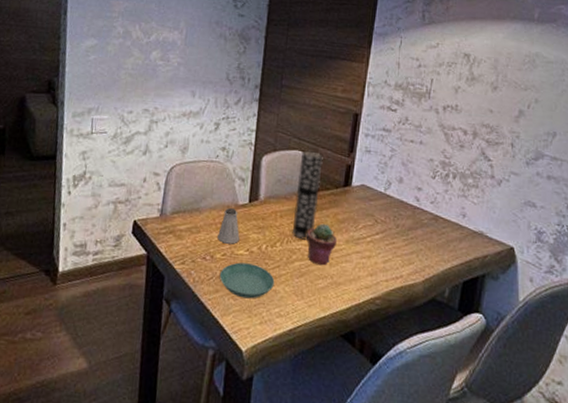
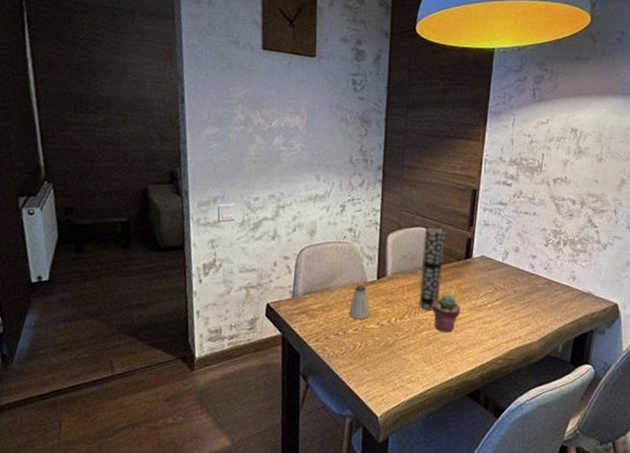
saucer: present [219,262,275,299] -> none [352,336,405,369]

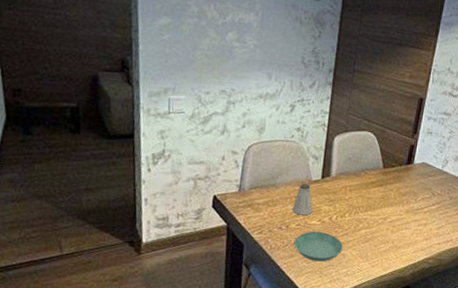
saucer: none [352,336,405,369] -> present [294,231,343,262]
vase: present [419,227,445,311] -> none [359,132,390,211]
potted succulent: present [433,294,461,333] -> none [372,196,399,233]

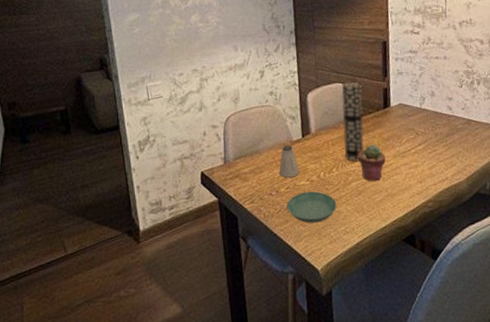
vase: none [359,132,390,211] -> present [341,81,364,162]
potted succulent: none [372,196,399,233] -> present [358,144,386,182]

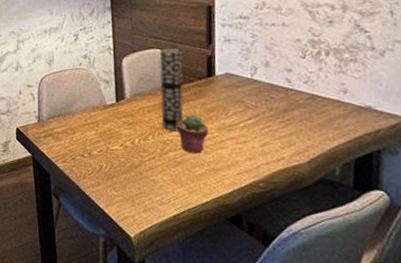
saltshaker: present [279,145,299,178] -> none [92,109,113,141]
saucer: present [286,191,337,224] -> none [99,157,152,189]

